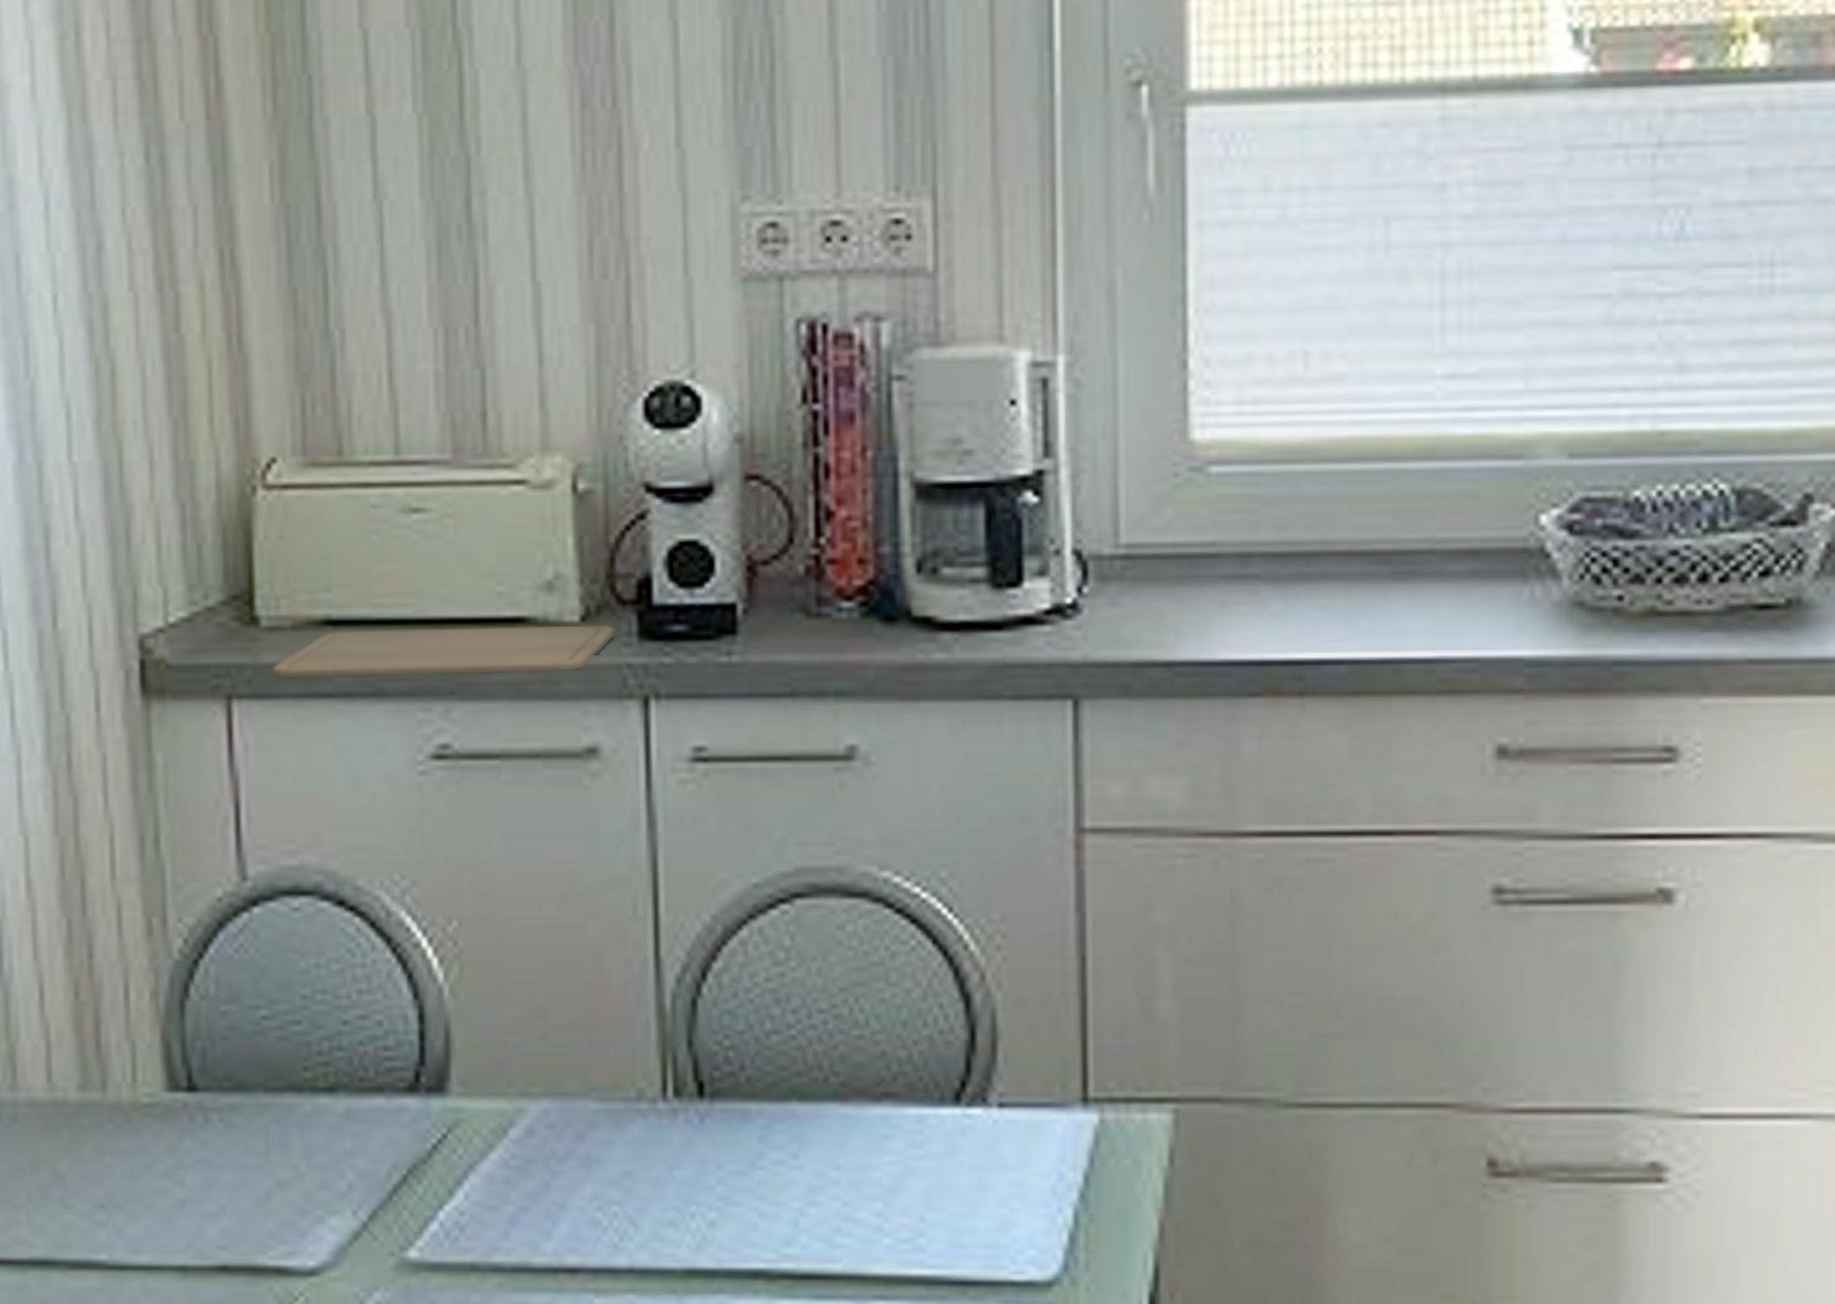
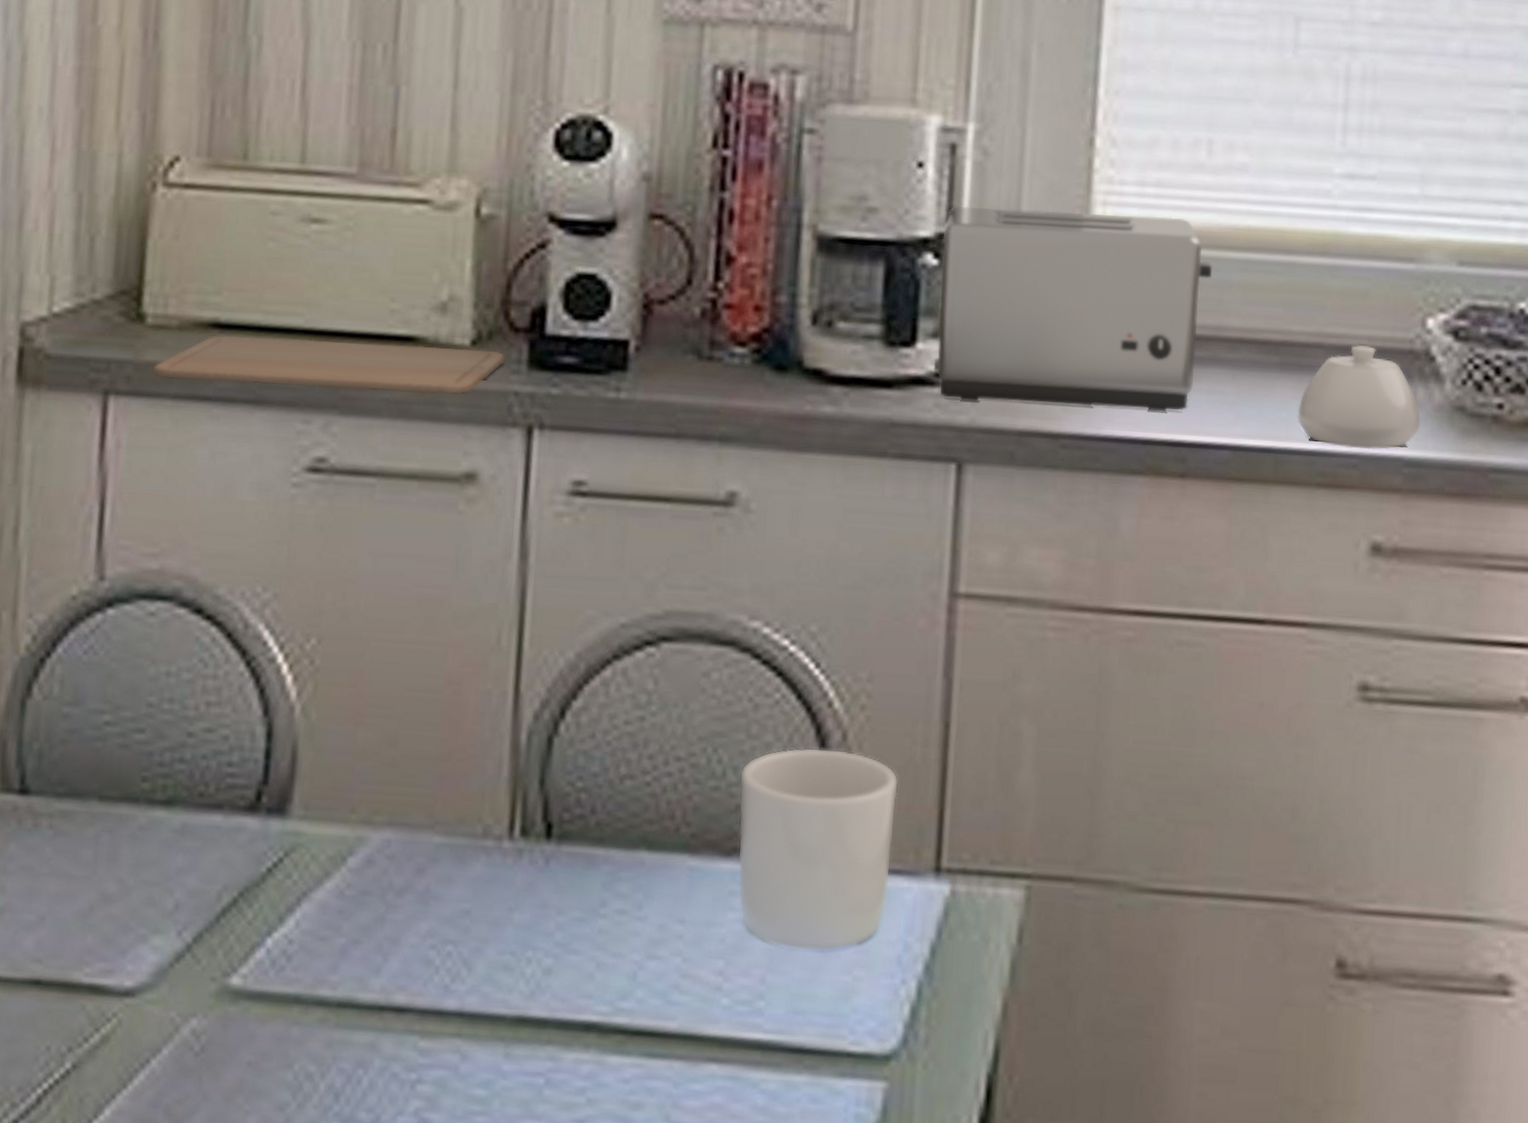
mug: none [883,990,1040,1187] -> present [737,747,898,951]
toaster: none [1041,433,1318,636] -> present [933,205,1213,411]
sugar bowl: none [1413,547,1539,653] -> present [1297,345,1420,450]

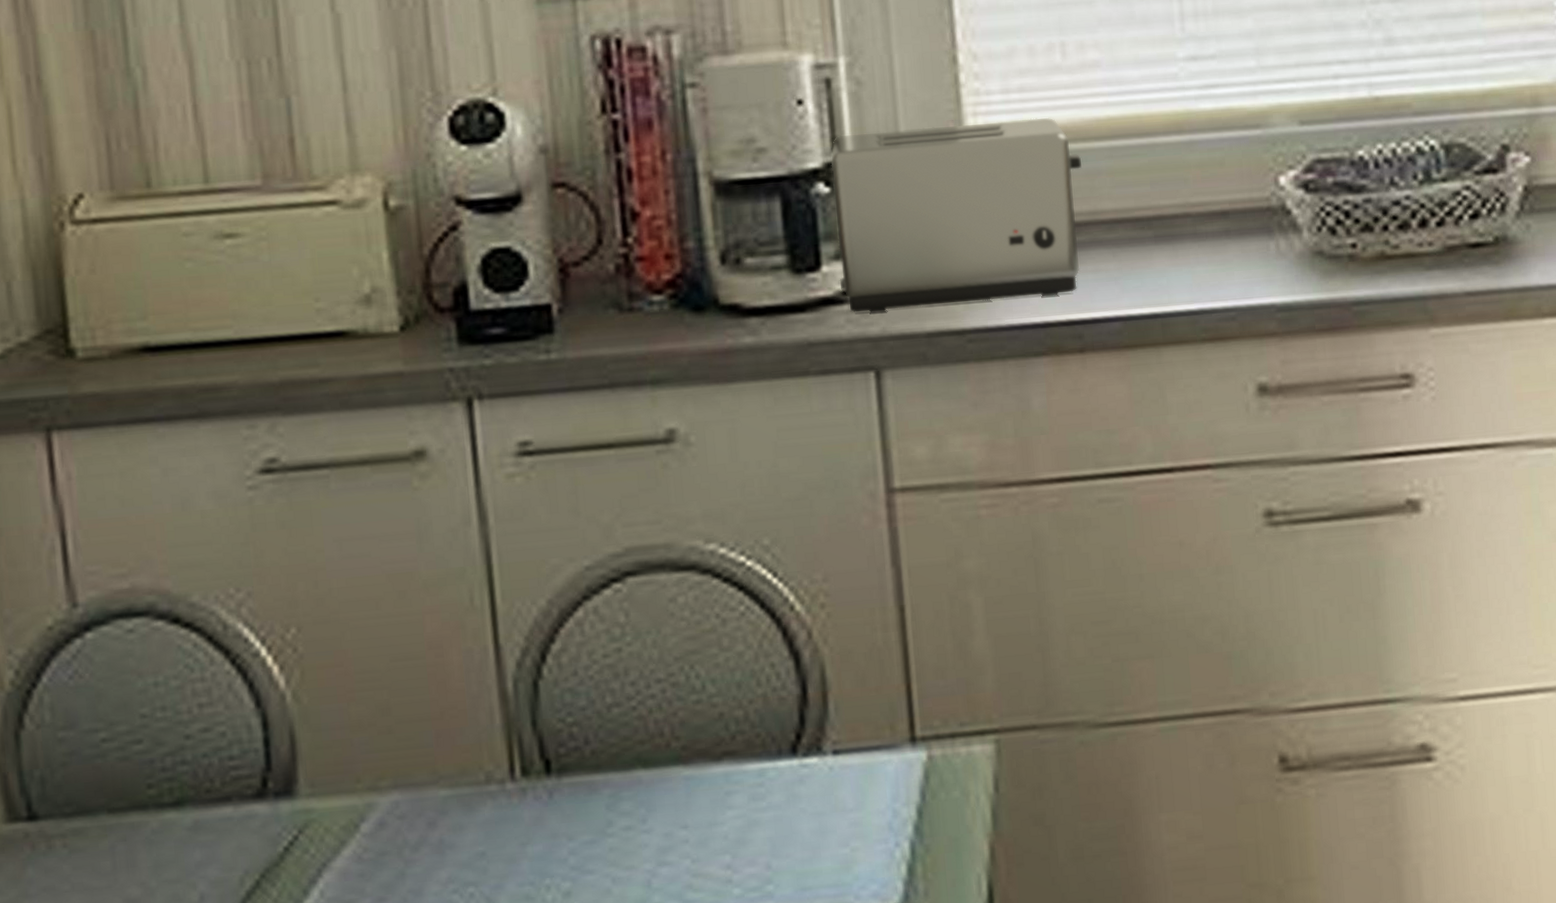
chopping board: present [152,335,505,395] -> none [91,332,435,407]
mug: present [737,747,898,951] -> none [718,647,872,834]
sugar bowl: present [1297,345,1420,450] -> none [1175,208,1286,303]

